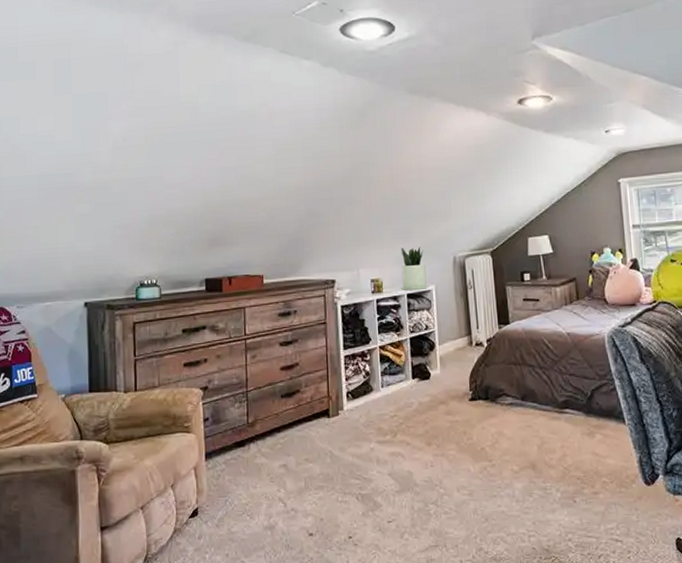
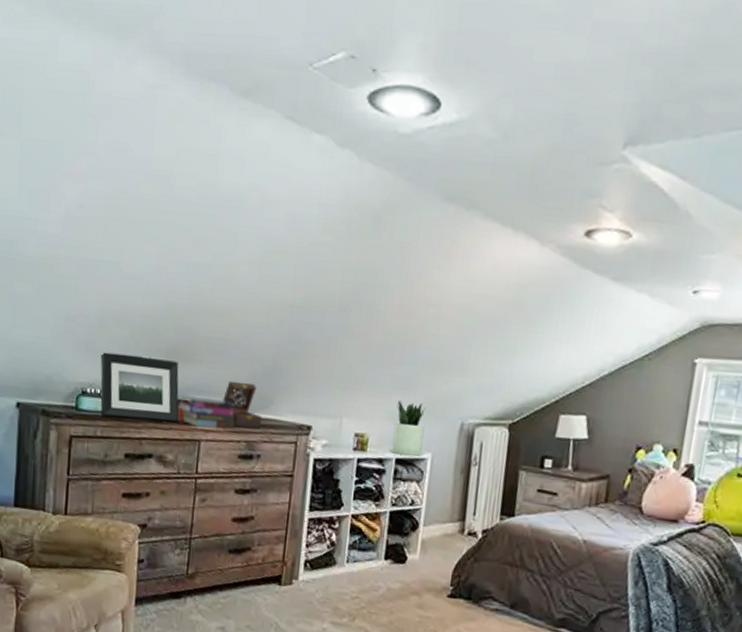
picture frame: none [153,246,224,302] -> present [100,352,179,423]
books: none [222,271,272,297] -> present [177,396,235,430]
jewelry box: none [259,254,294,292] -> present [223,380,263,430]

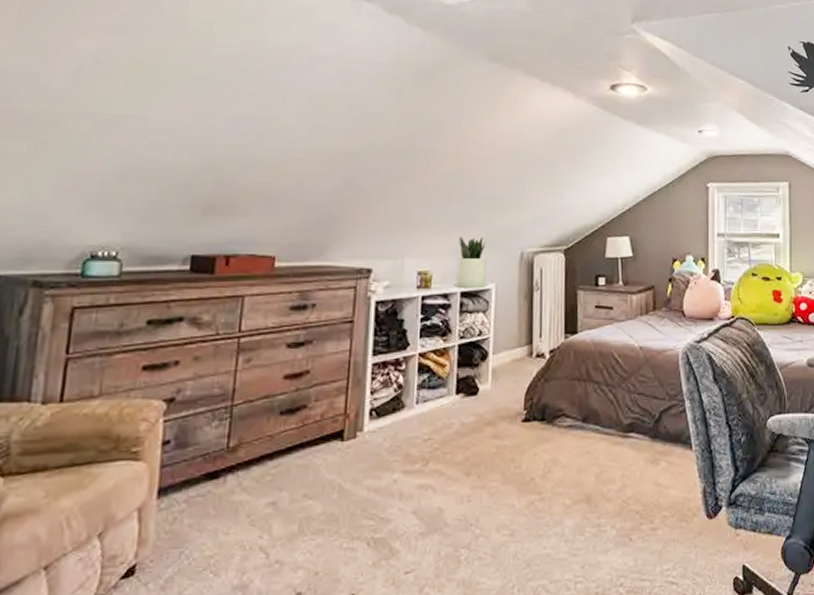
picture frame: present [100,352,179,423] -> none [116,210,218,282]
books: present [177,396,235,430] -> none [216,250,286,282]
jewelry box: present [223,380,263,430] -> none [271,230,317,279]

